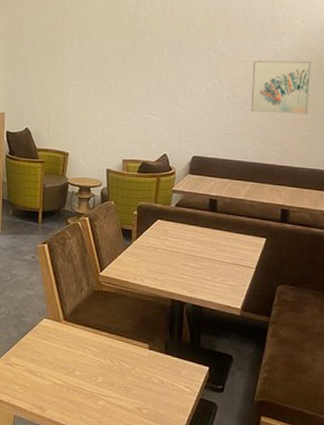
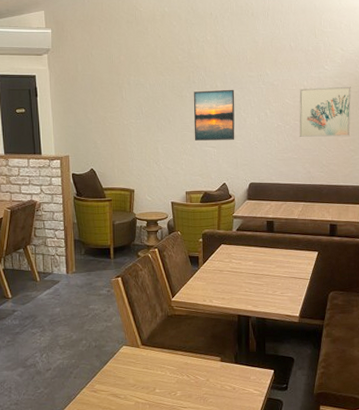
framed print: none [135,56,182,109] -> present [193,89,235,141]

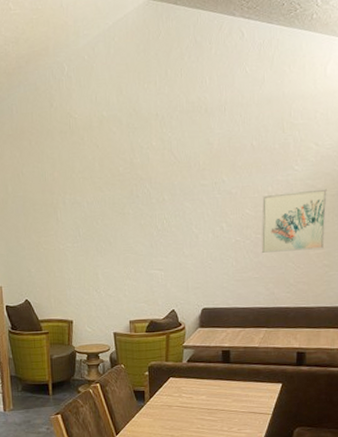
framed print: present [193,89,235,141] -> none [137,202,185,263]

